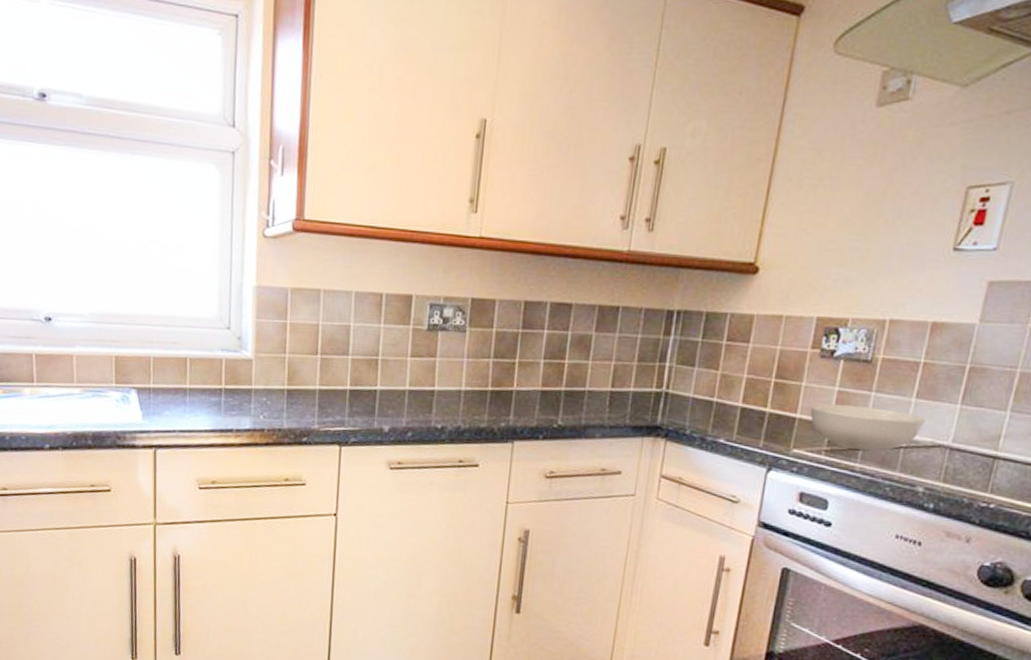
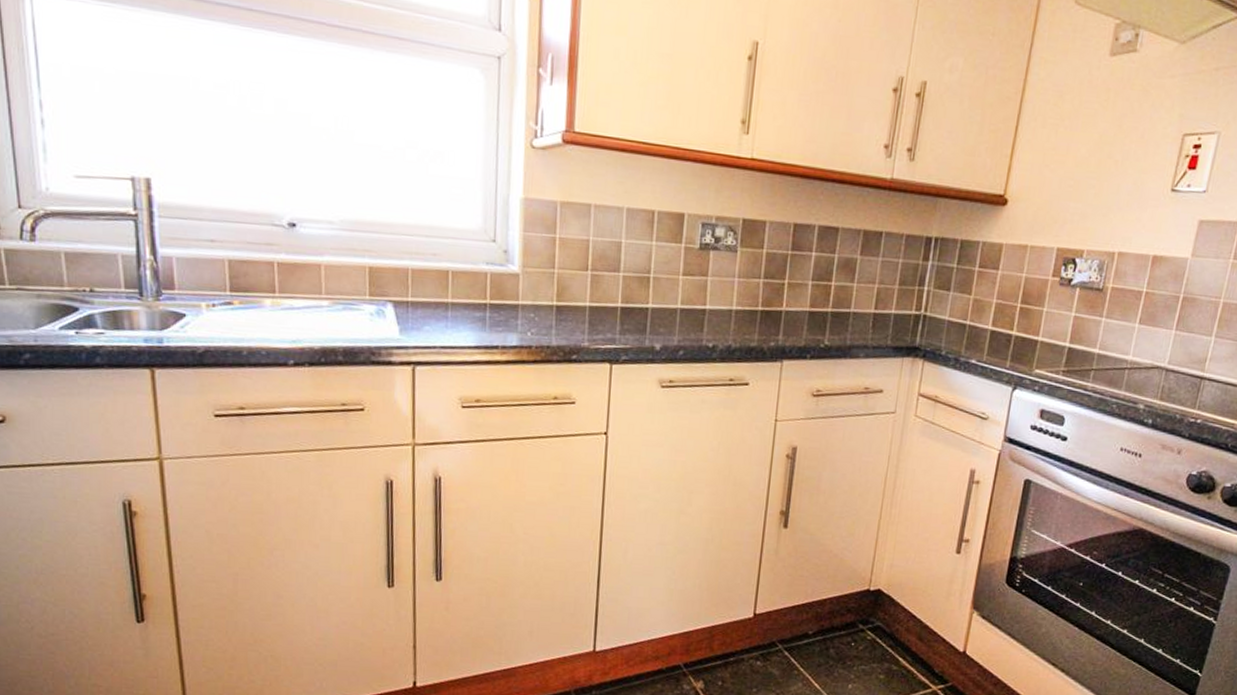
bowl: present [810,403,926,453] -> none [1050,327,1147,373]

